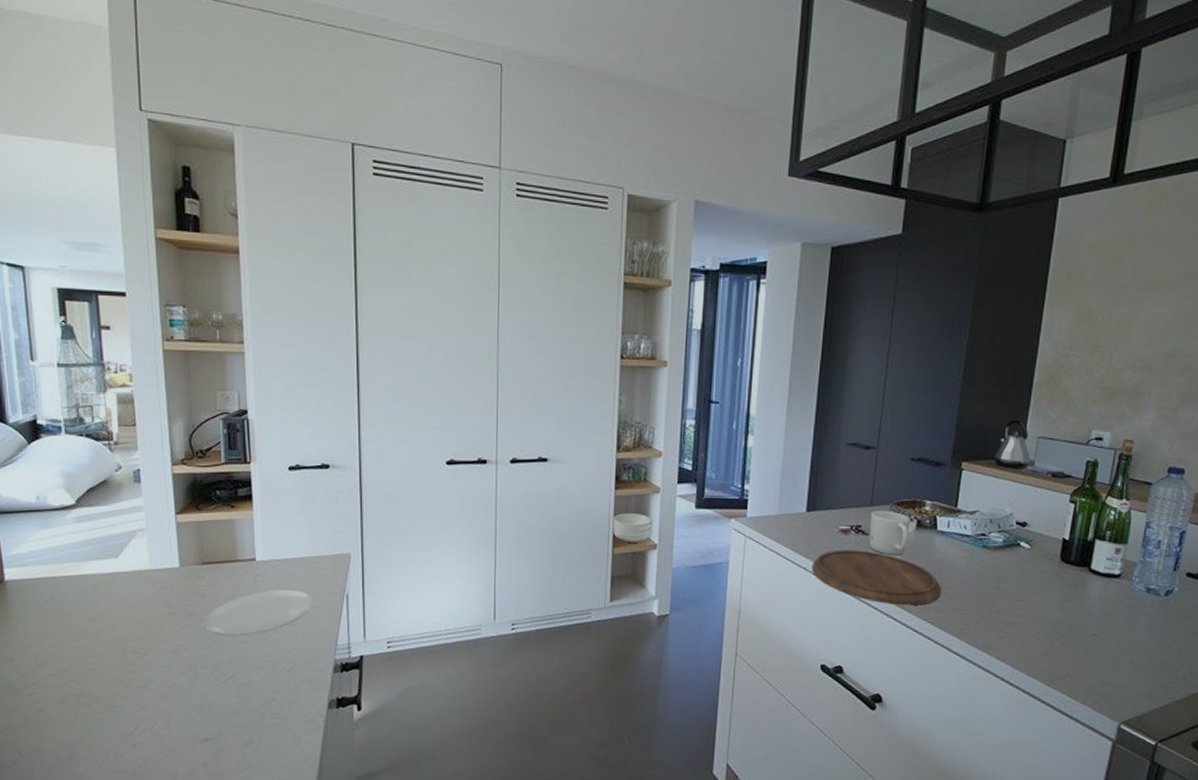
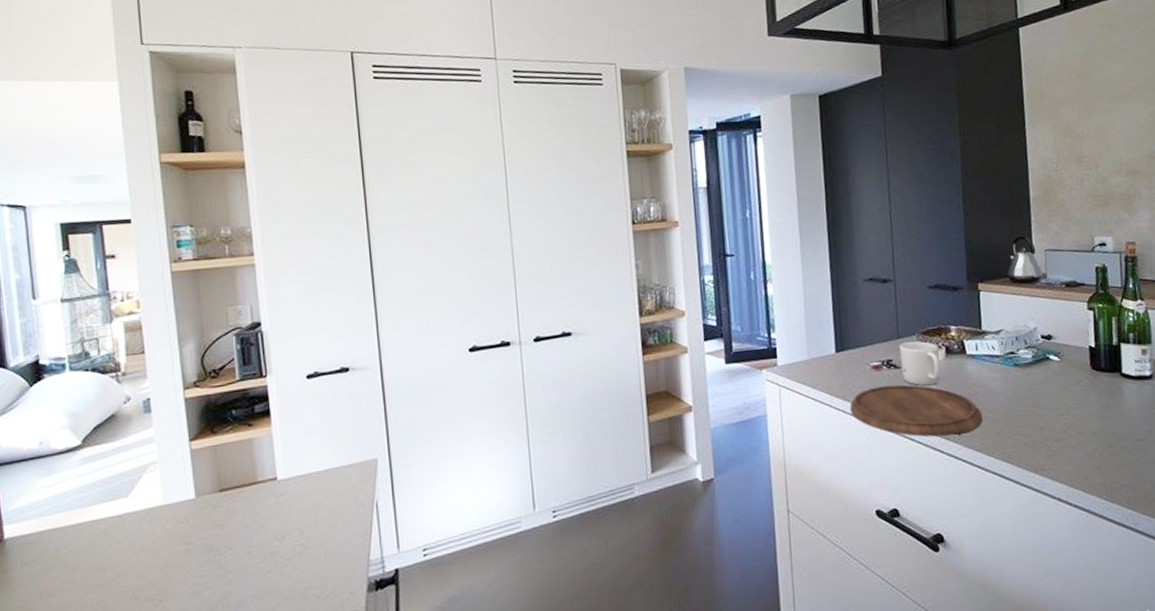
plate: present [204,590,314,636] -> none [224,506,342,568]
bowl: present [612,513,653,543] -> none [644,376,685,409]

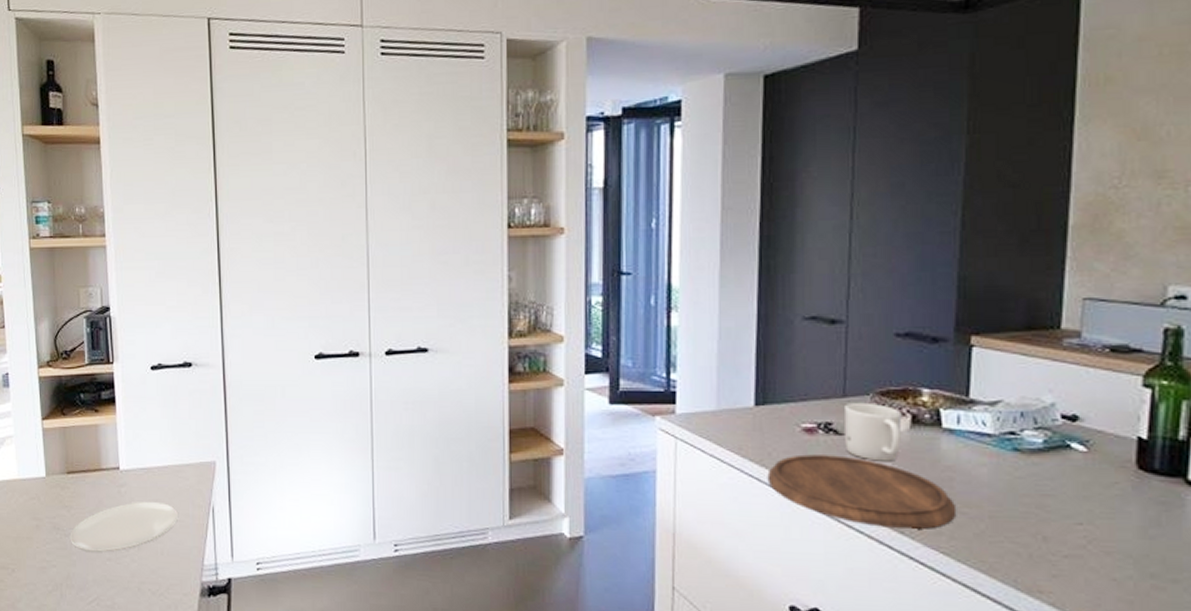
plate: none [224,506,342,568] -> present [70,502,179,553]
kettle: present [1007,236,1043,284] -> none [1017,277,1075,344]

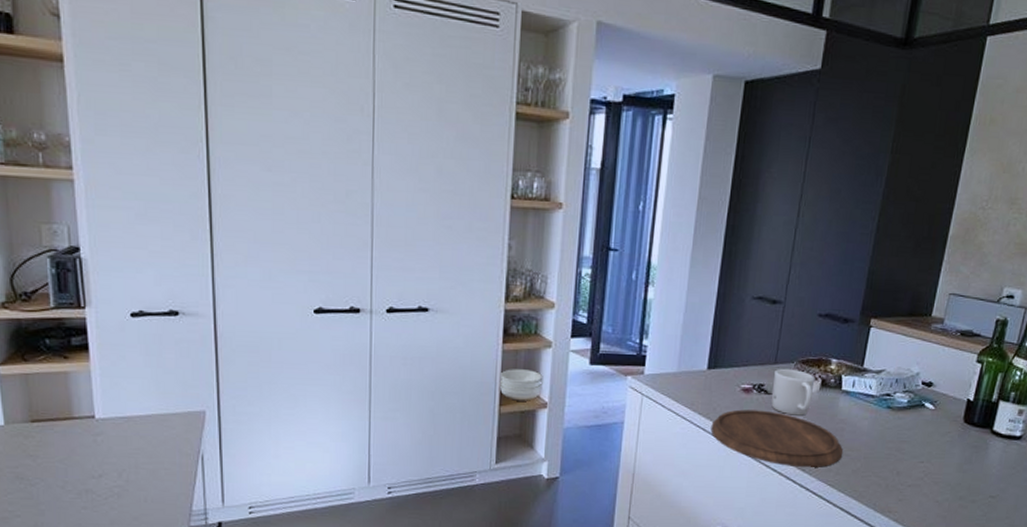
plate: present [70,502,179,553] -> none [36,451,164,501]
bowl: none [507,411,557,447] -> present [499,369,543,401]

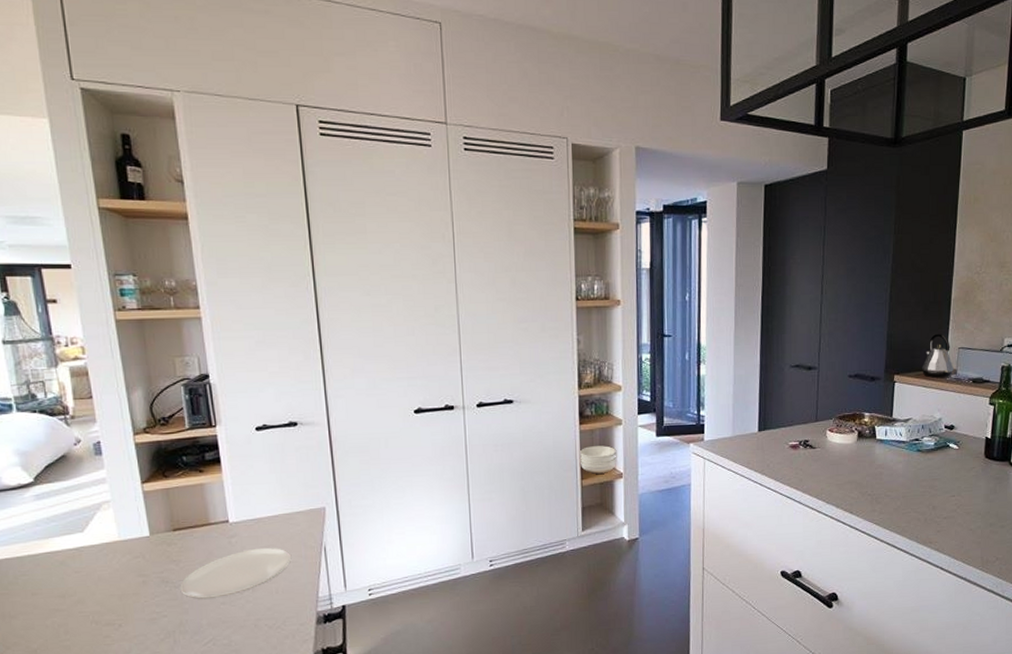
plate: none [36,451,164,501] -> present [180,548,292,599]
cutting board: present [710,409,843,468] -> none [766,463,883,511]
mug: present [771,368,815,416] -> none [816,424,852,465]
kettle: none [903,275,941,328] -> present [921,334,954,379]

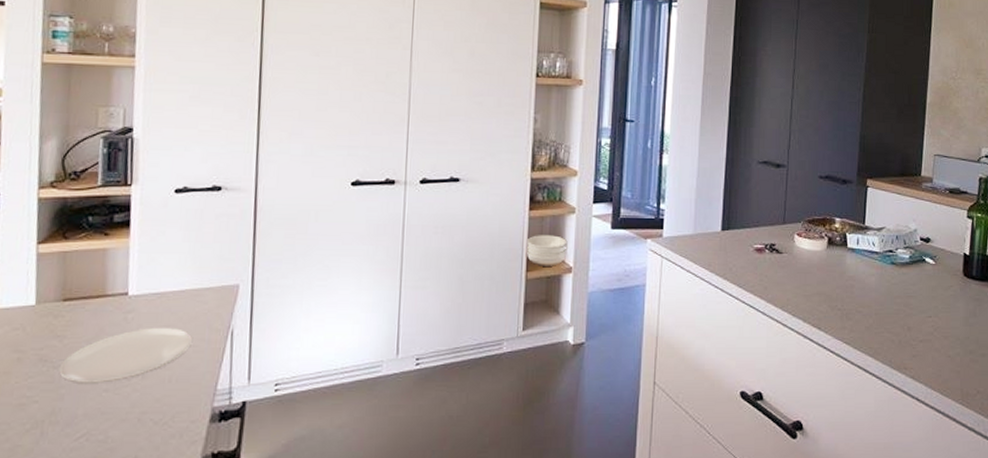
kettle: present [921,334,954,379] -> none [895,139,929,186]

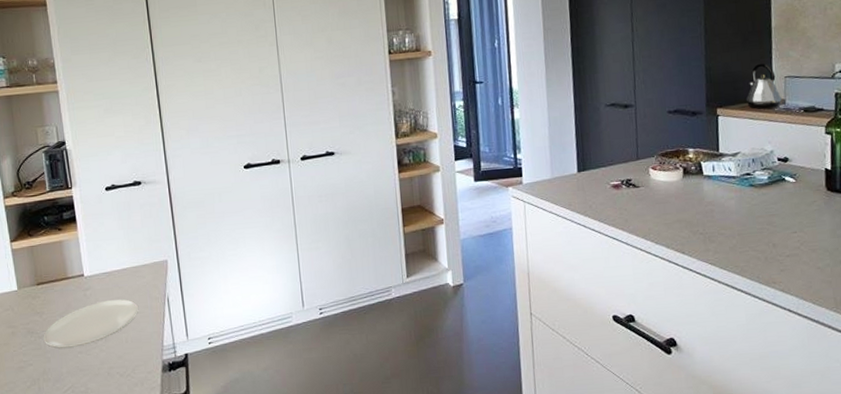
bowl: present [526,235,568,266] -> none [400,192,437,221]
kettle: none [895,139,929,186] -> present [746,64,782,110]

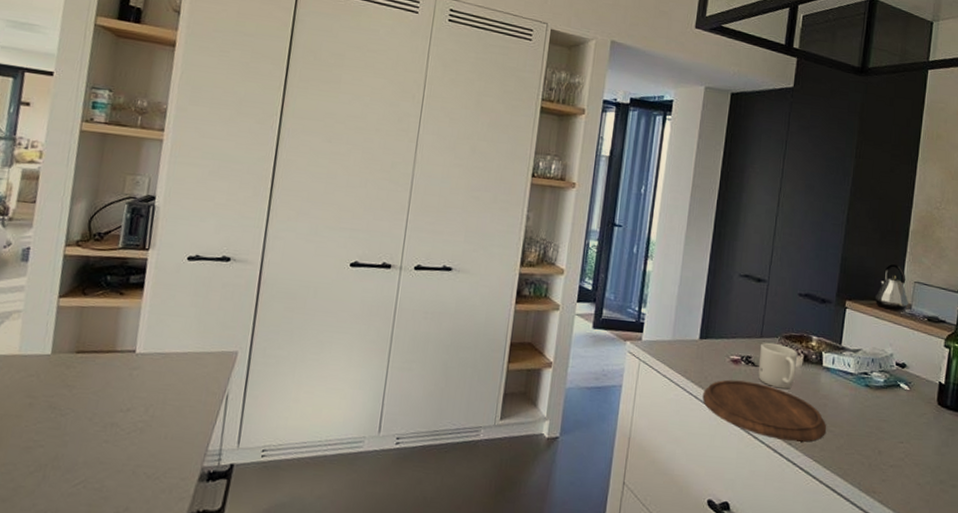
plate: present [43,299,139,349] -> none [65,385,191,435]
cutting board: none [590,202,717,251] -> present [702,379,826,442]
mug: none [638,162,678,204] -> present [758,342,798,389]

